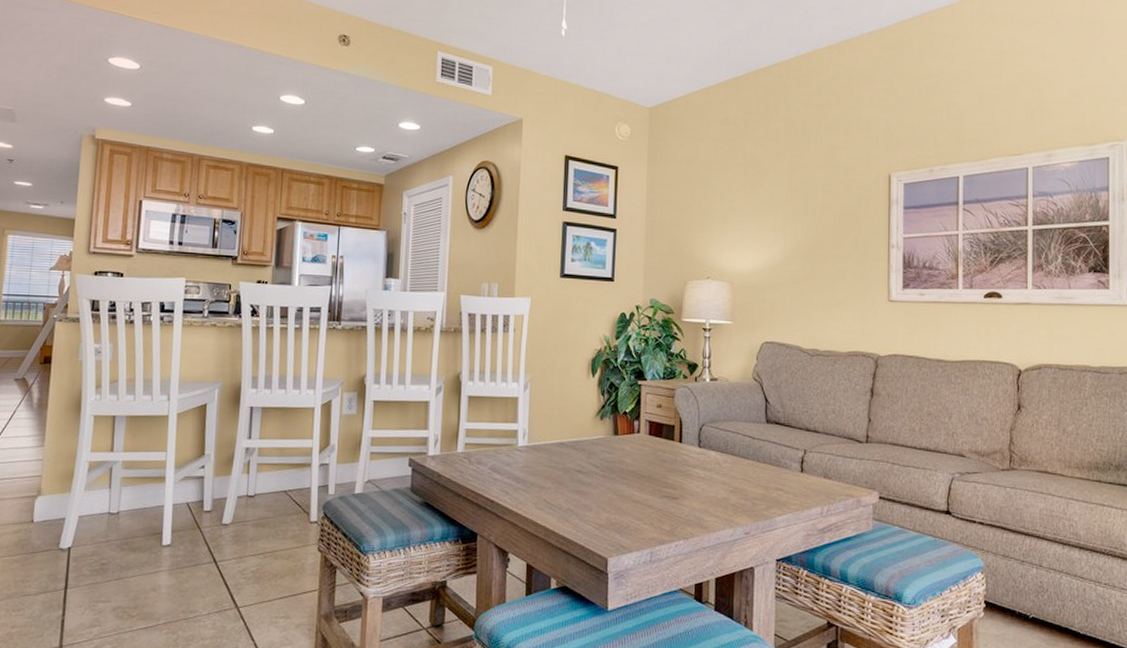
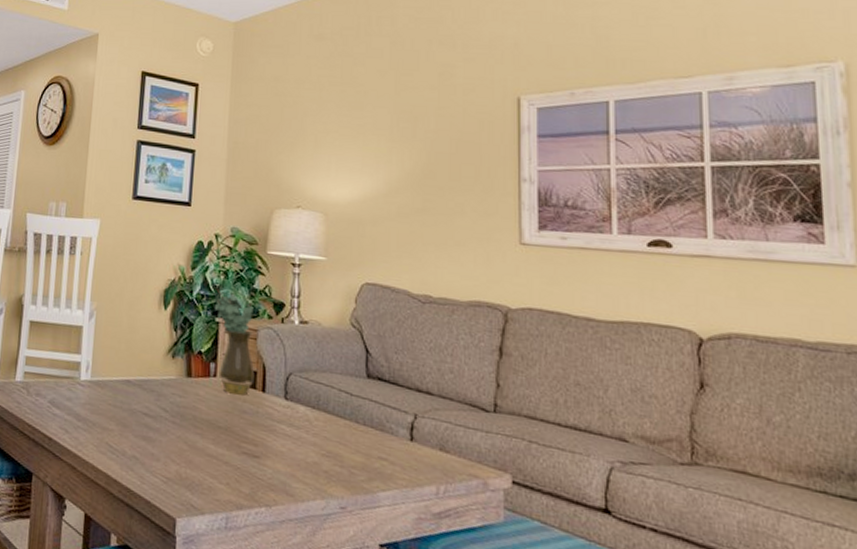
vase: none [636,355,673,447] -> present [214,288,255,396]

